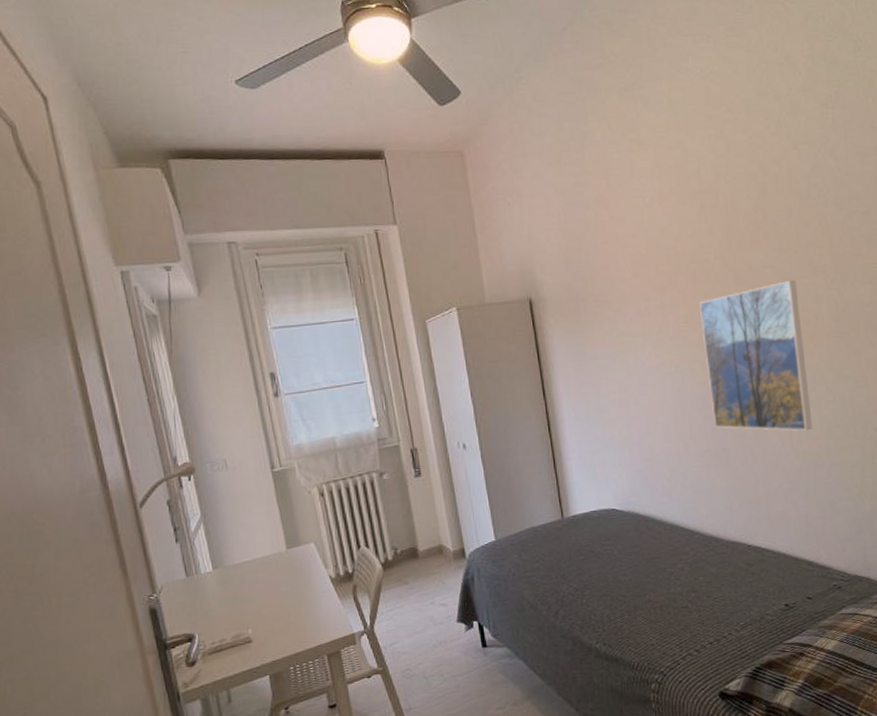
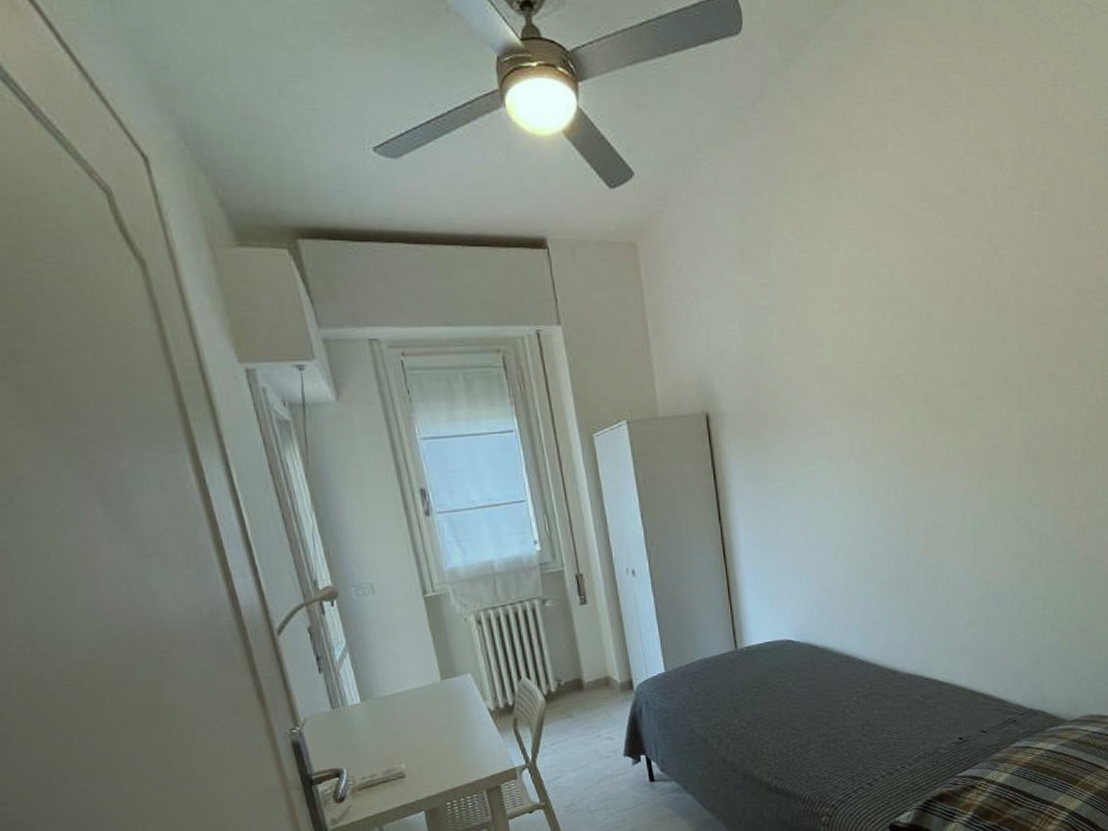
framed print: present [699,279,813,431] -> none [887,399,997,561]

